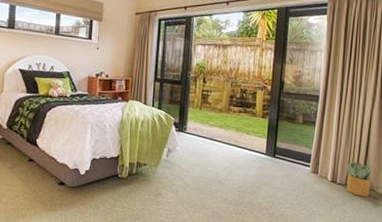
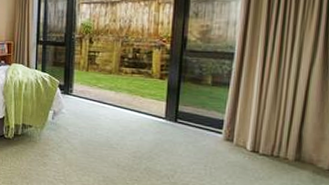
potted plant: present [345,161,372,197] -> none [271,129,310,172]

